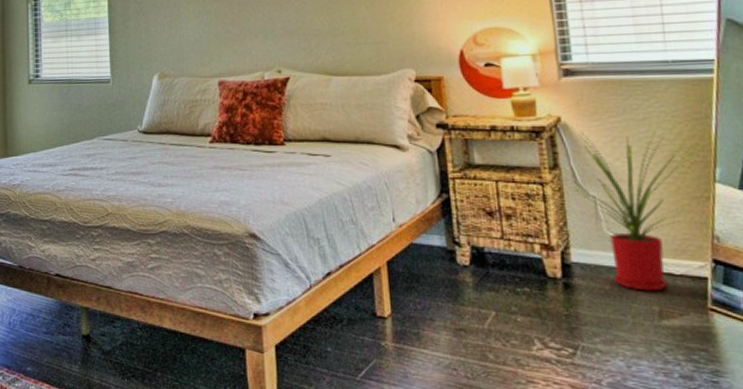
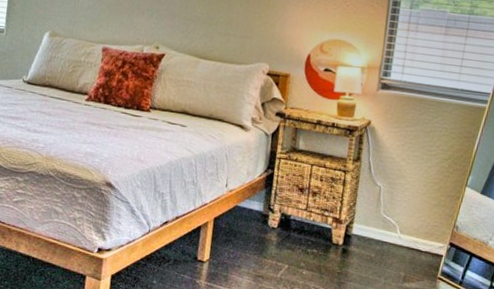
house plant: present [573,133,702,291] -> none [367,136,459,262]

